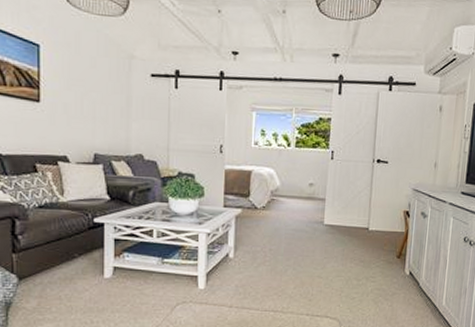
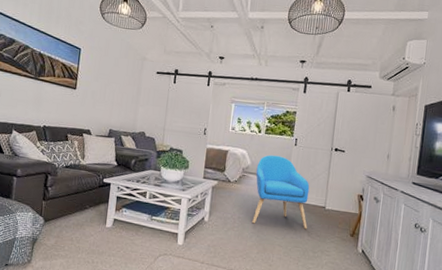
armchair: none [286,172,350,255] -> present [252,155,310,229]

